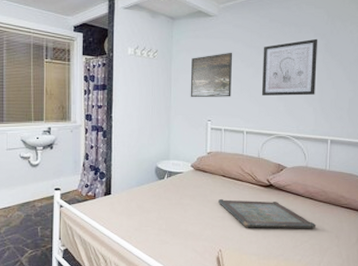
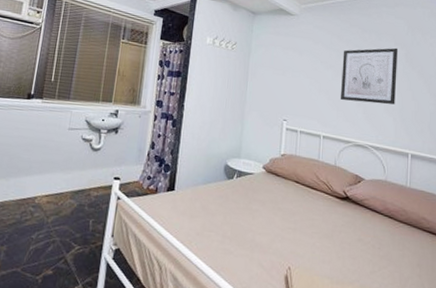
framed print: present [190,52,233,98] -> none [266,52,313,98]
serving tray: present [217,199,317,228] -> none [289,208,396,252]

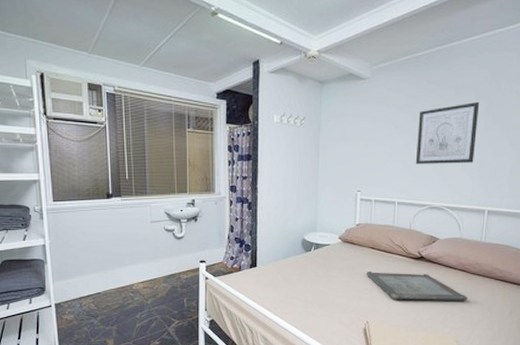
serving tray: none [289,208,396,252] -> present [365,272,468,301]

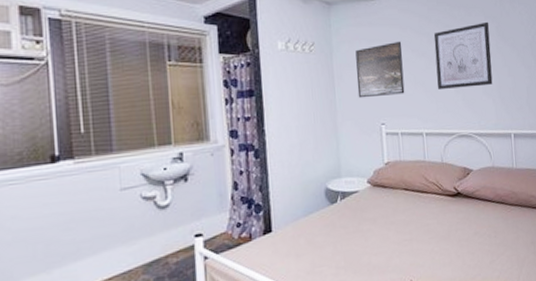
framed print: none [339,118,386,168] -> present [355,41,405,98]
serving tray: present [365,272,468,301] -> none [402,212,511,248]

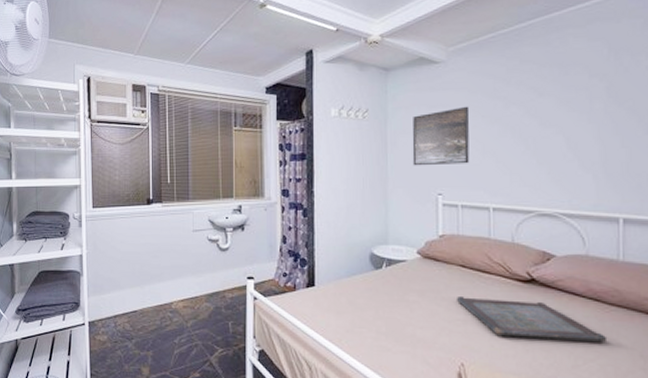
serving tray: none [402,212,511,248] -> present [455,297,608,342]
wall art: present [433,21,493,89] -> none [512,81,596,160]

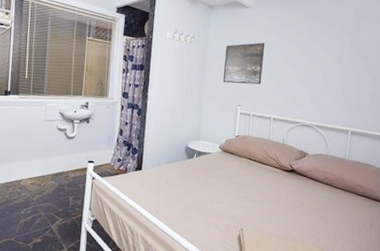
serving tray: present [455,297,608,342] -> none [242,181,333,213]

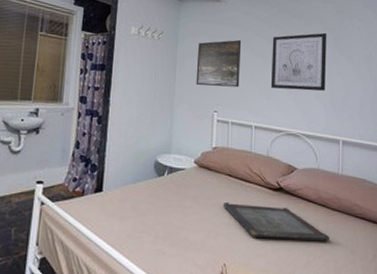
serving tray: none [242,181,333,213] -> present [222,203,330,241]
wall art: none [290,35,345,88] -> present [271,32,327,91]

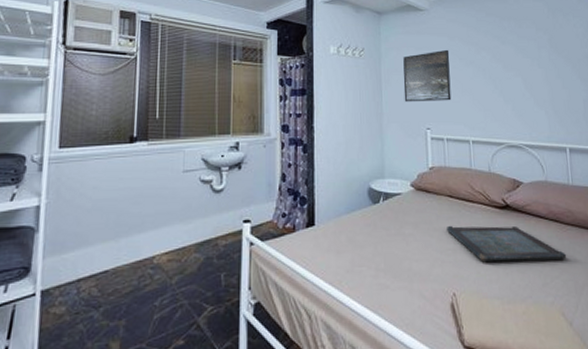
wall art: present [271,32,327,91] -> none [482,33,545,98]

